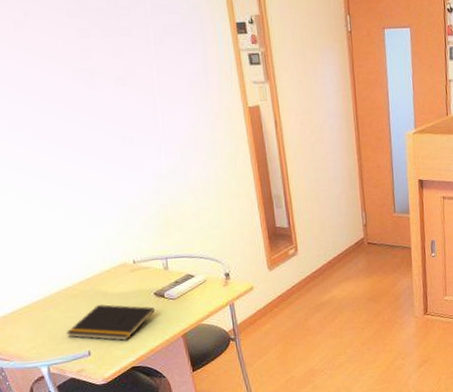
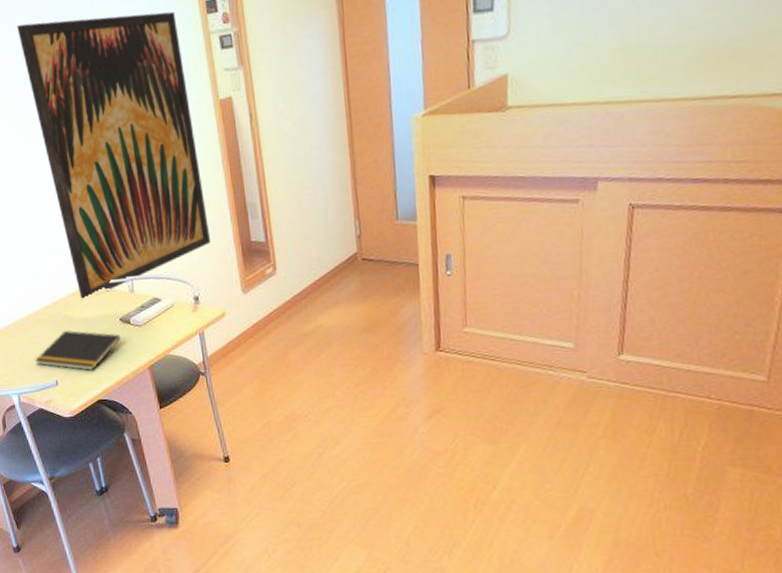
wall art: none [50,21,241,277] -> present [17,11,211,301]

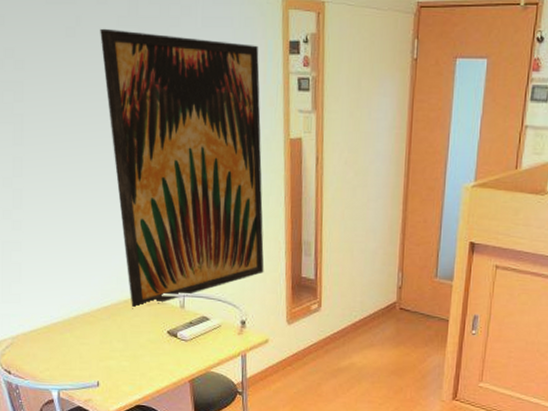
notepad: present [34,330,121,371] -> none [78,335,167,376]

